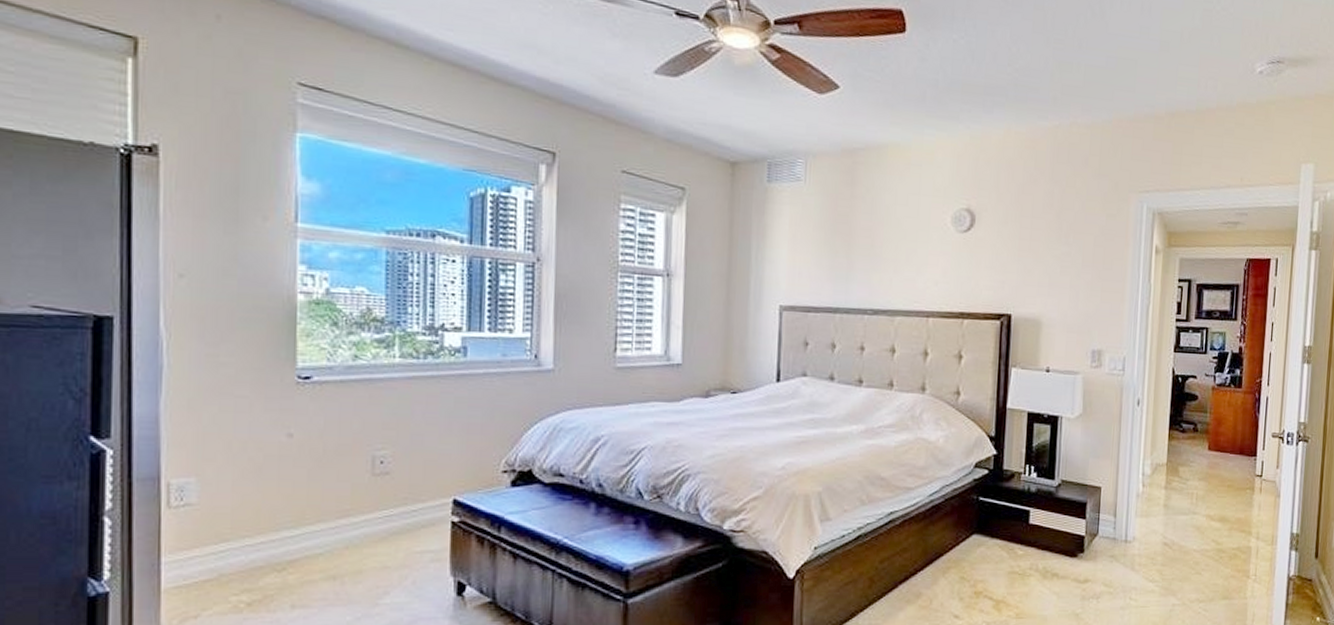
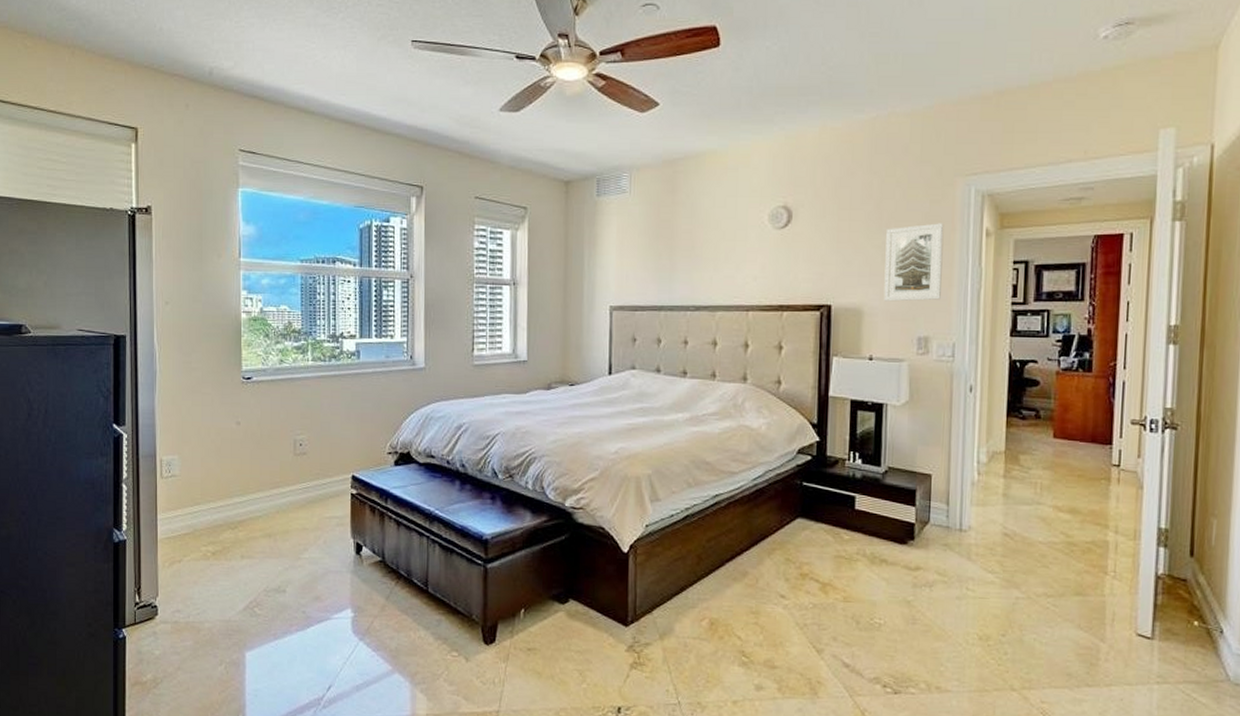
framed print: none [1061,237,1119,314] -> present [883,223,944,302]

